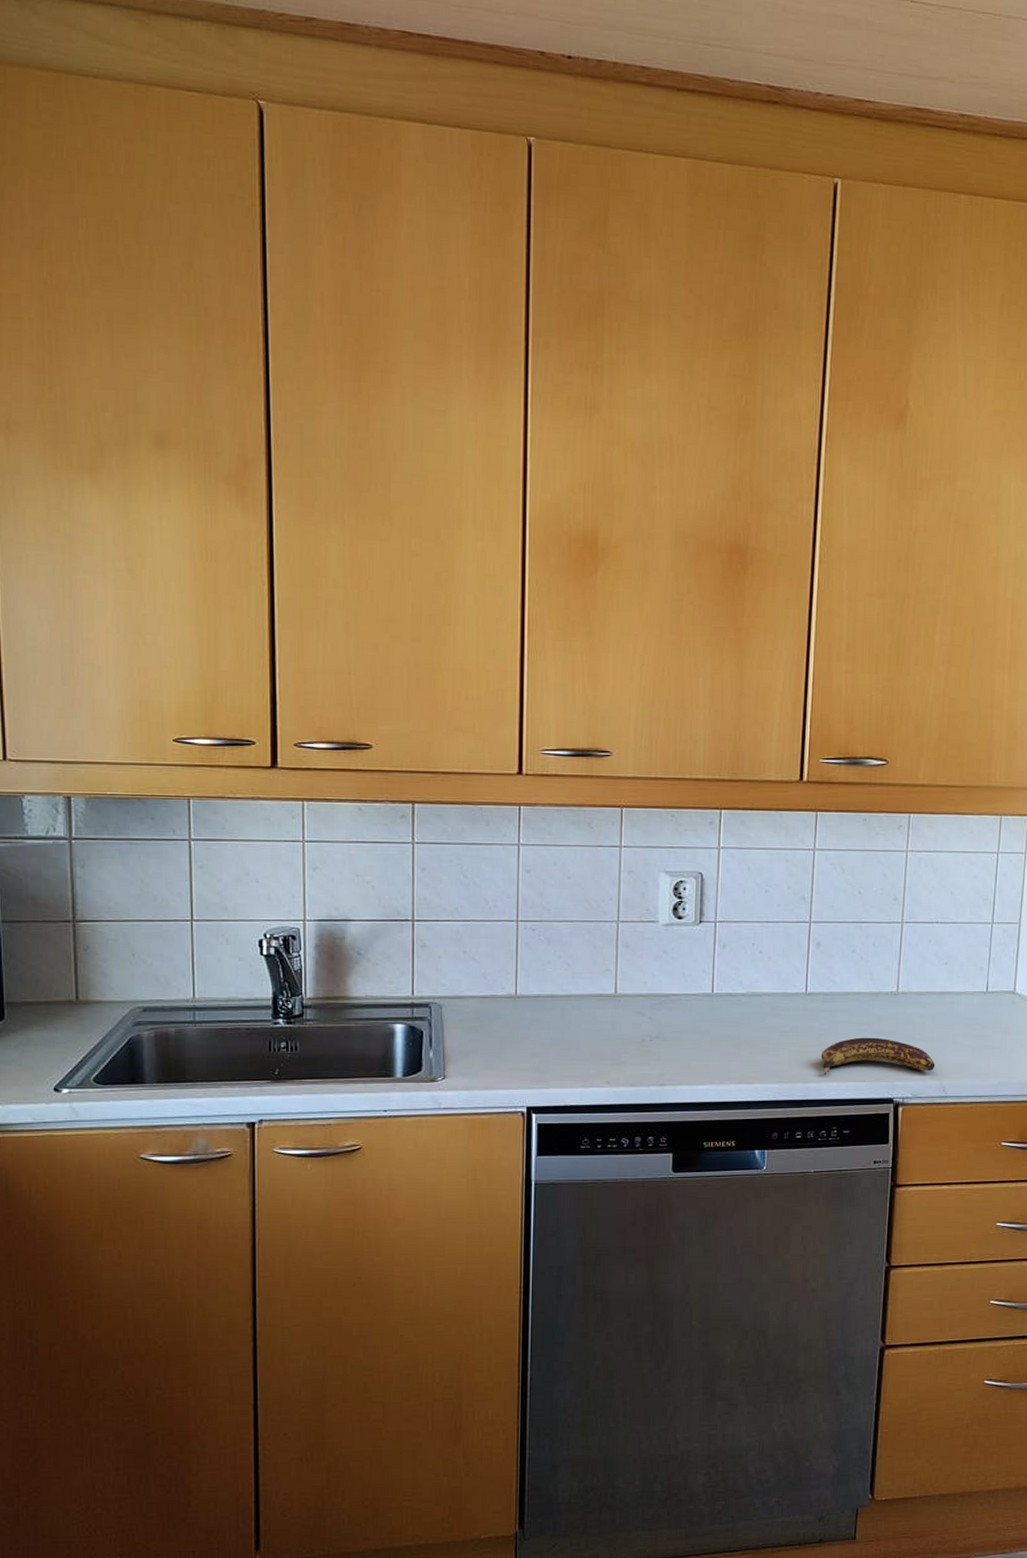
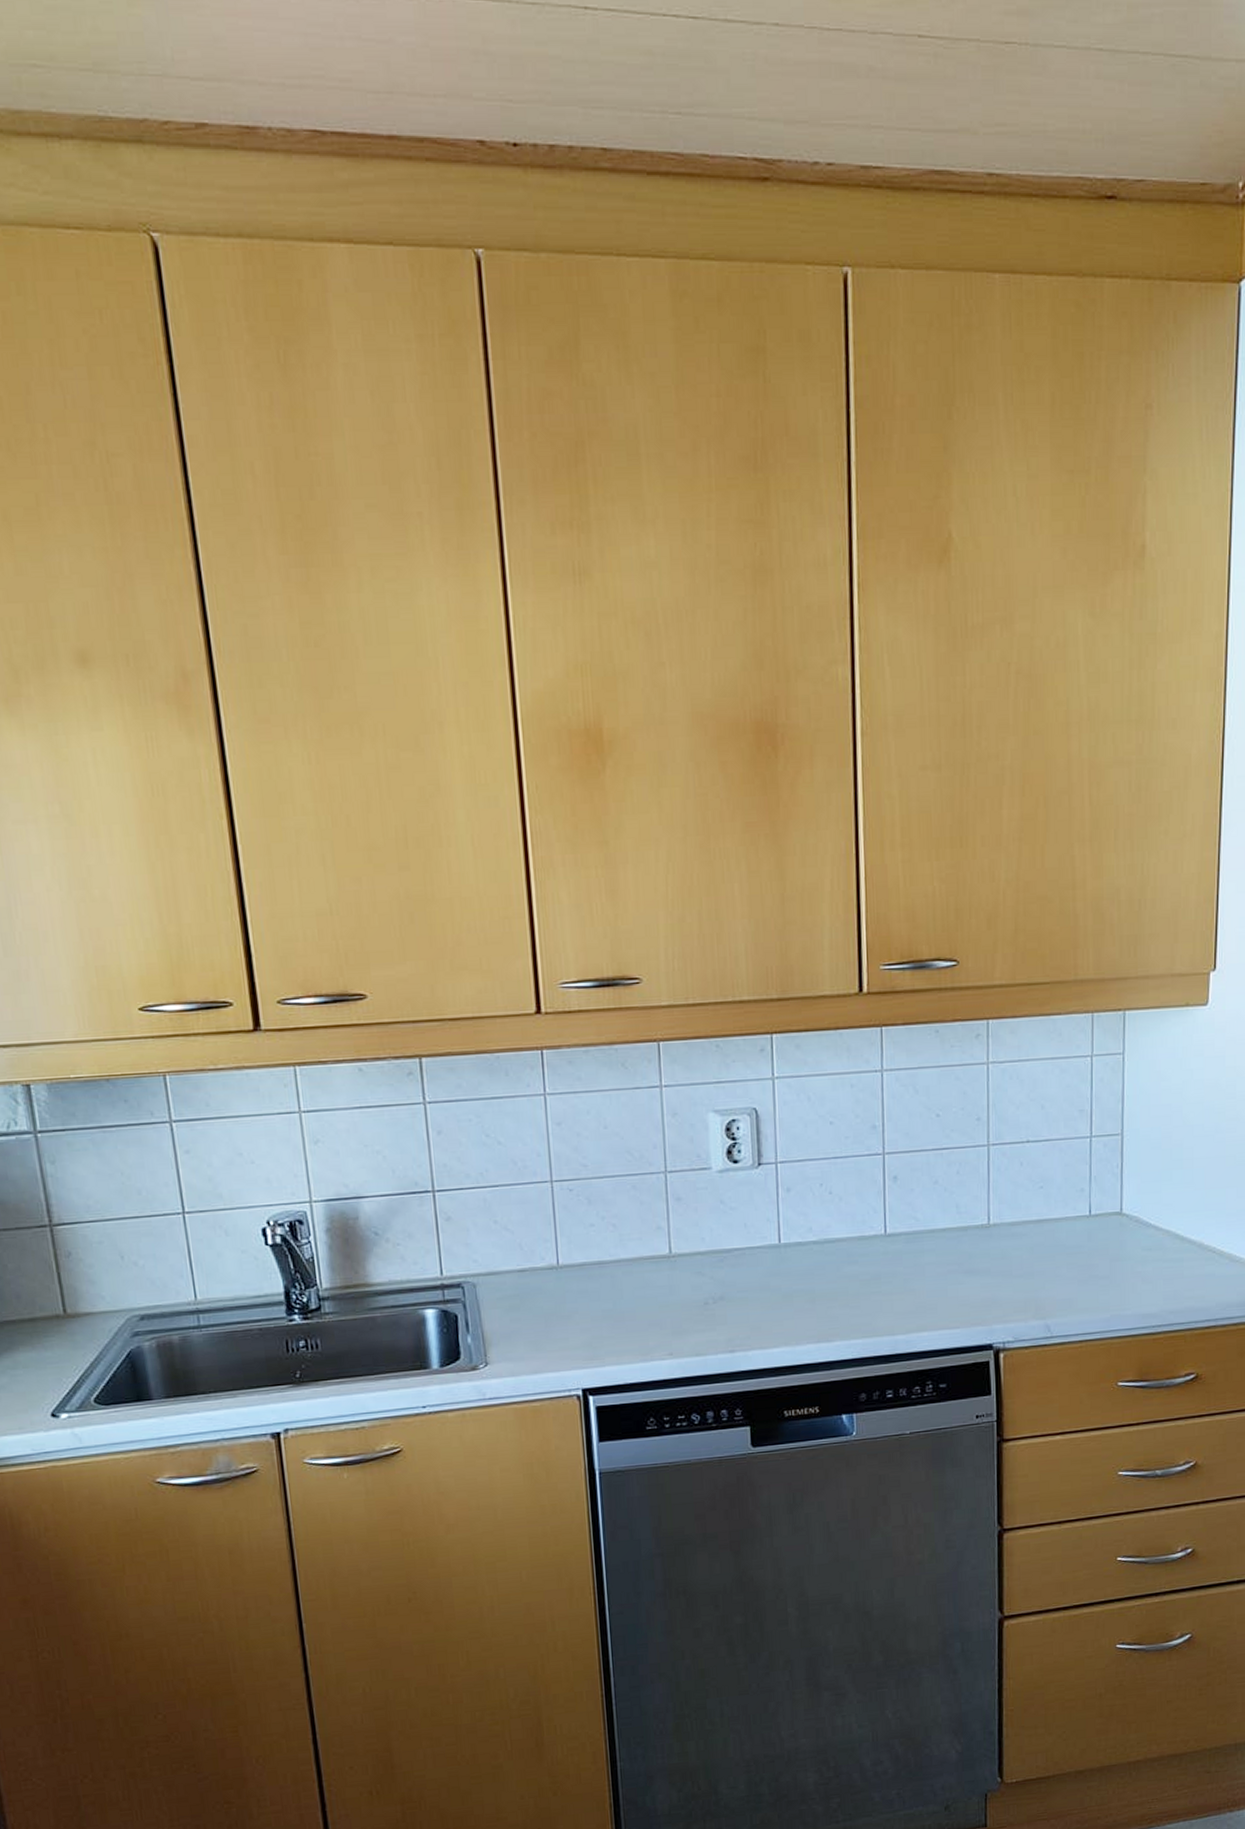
banana: present [820,1037,936,1076] -> none [907,1277,1038,1326]

